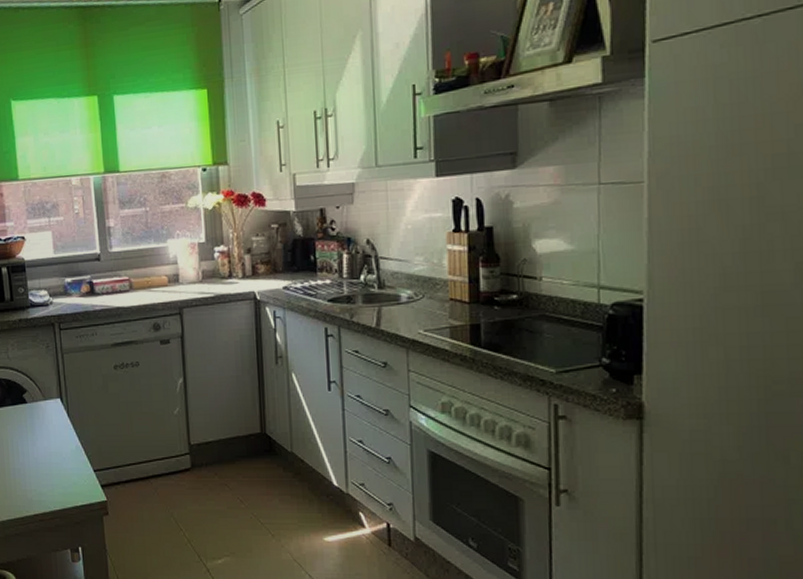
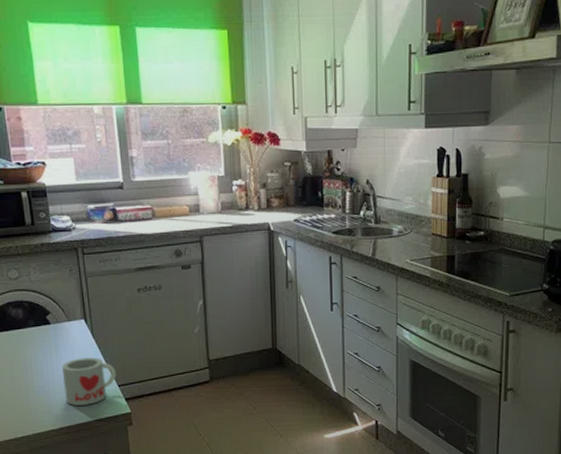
mug: none [38,439,92,491] -> present [62,357,116,406]

